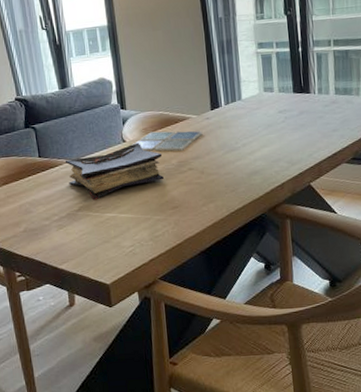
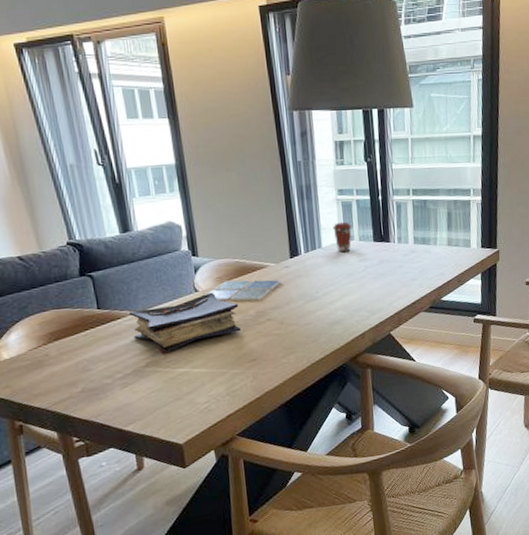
coffee cup: none [252,74,272,104] -> present [332,222,352,253]

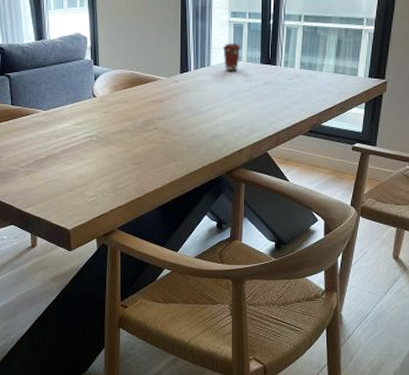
book: present [128,292,242,355] -> none [36,99,130,151]
drink coaster: present [206,279,282,302] -> none [103,89,170,111]

